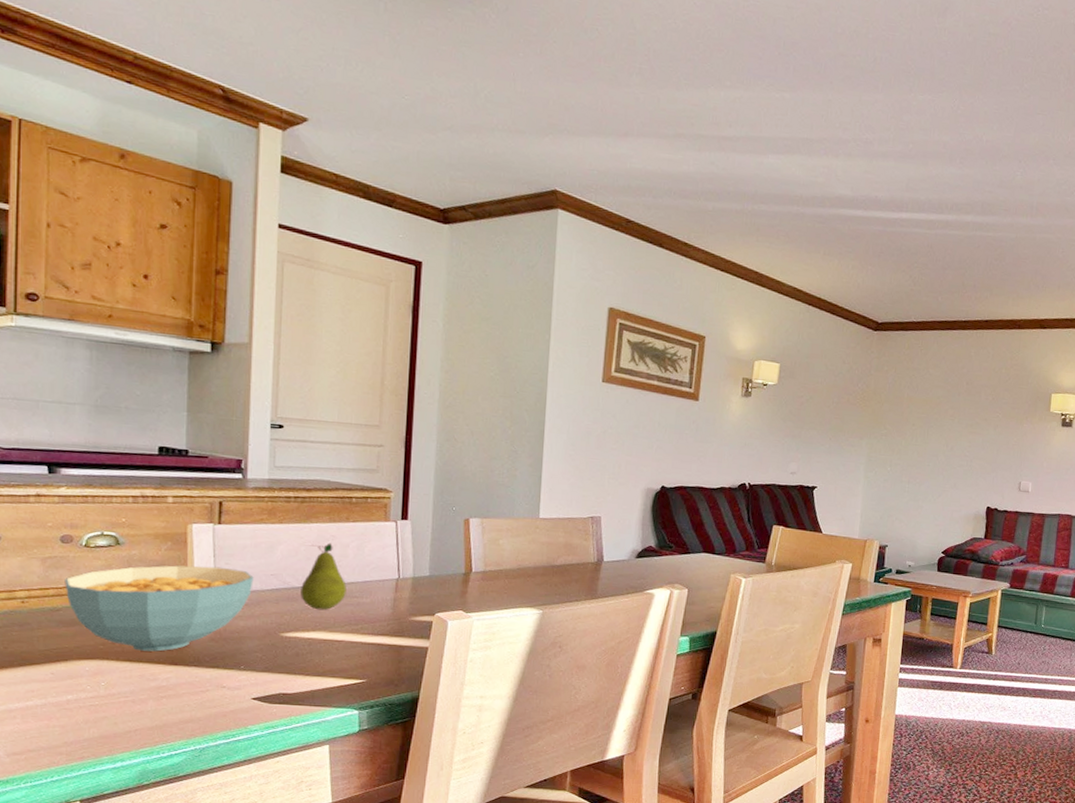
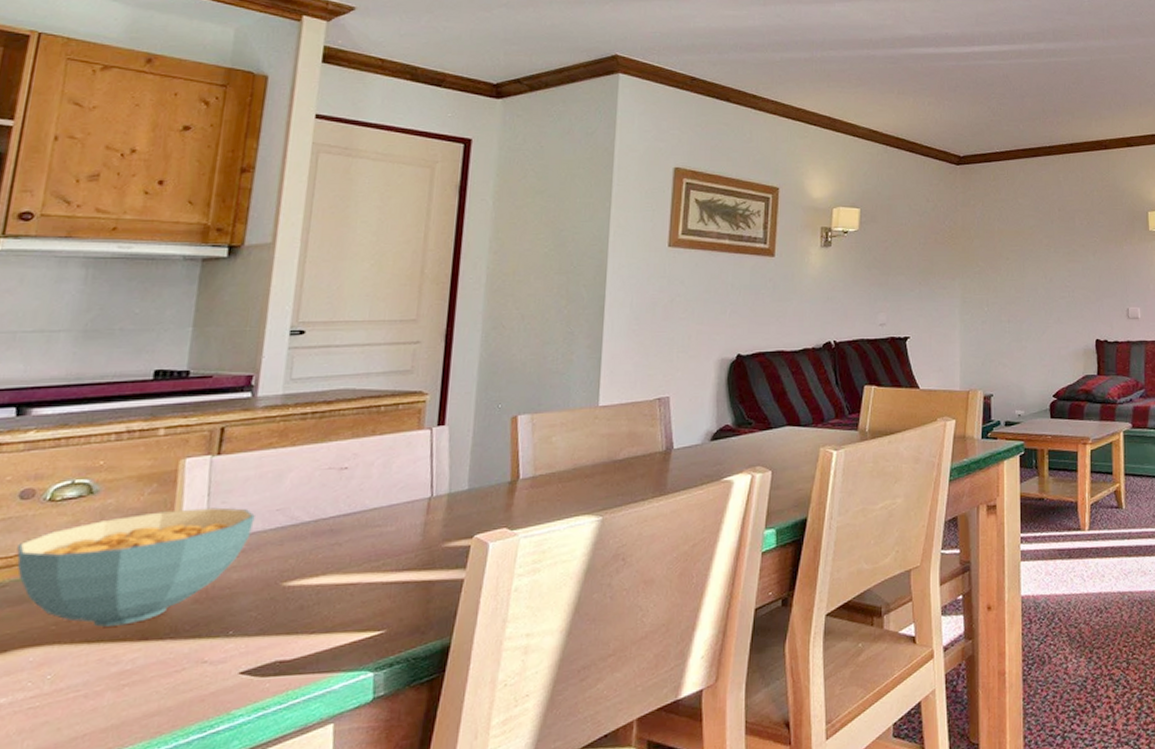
fruit: present [300,542,347,611] -> none [311,462,368,548]

